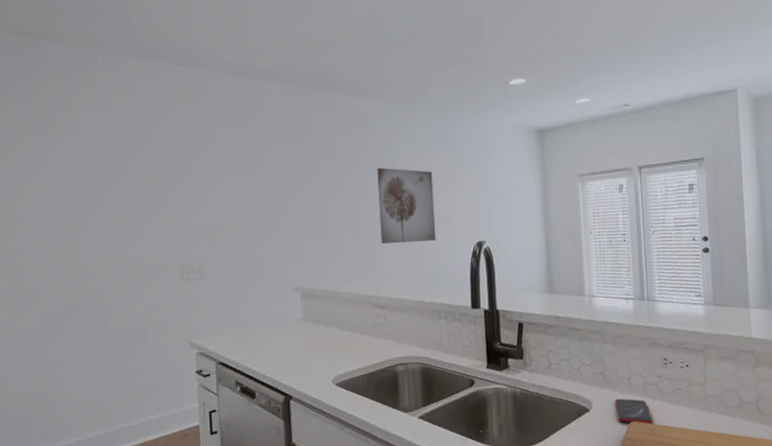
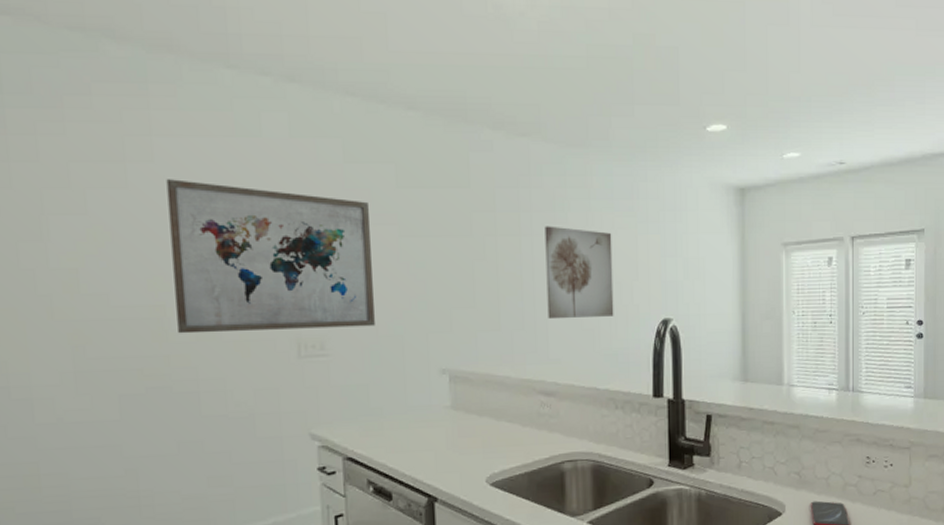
wall art: none [84,143,242,264] -> present [166,179,375,334]

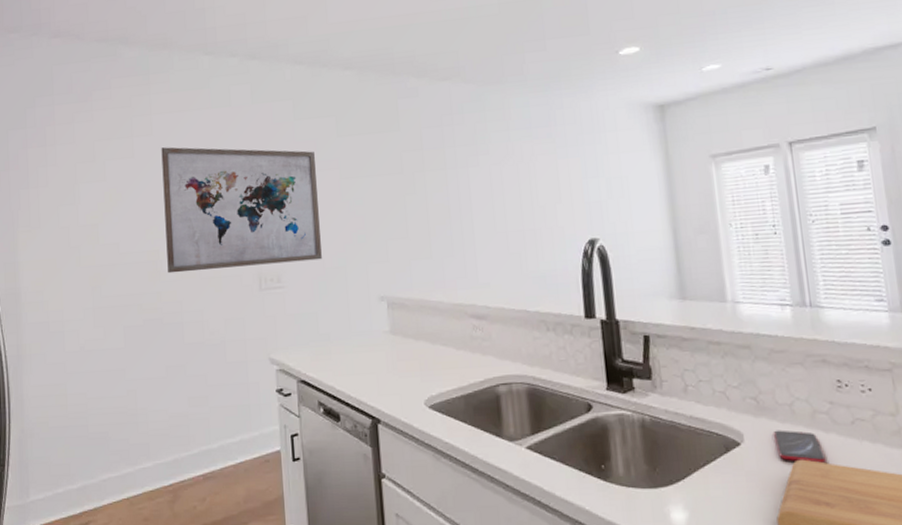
wall art: present [545,226,614,320] -> none [468,158,540,246]

